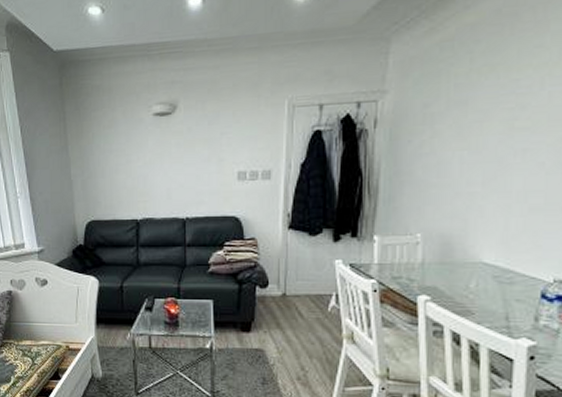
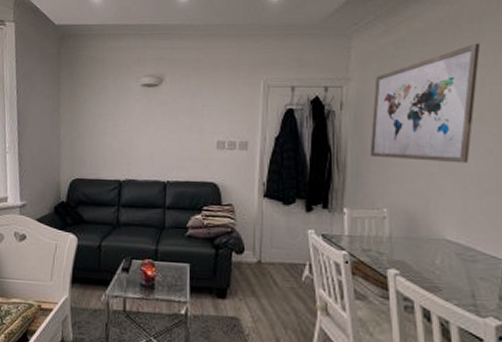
wall art: none [405,35,544,180] -> present [370,43,481,164]

